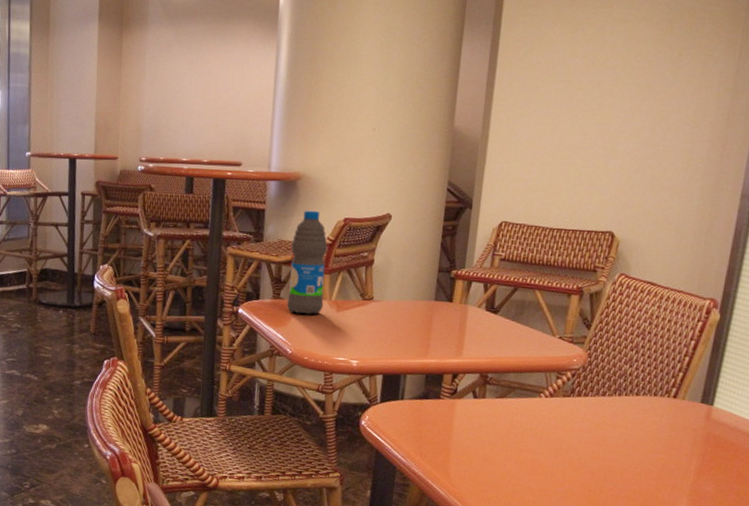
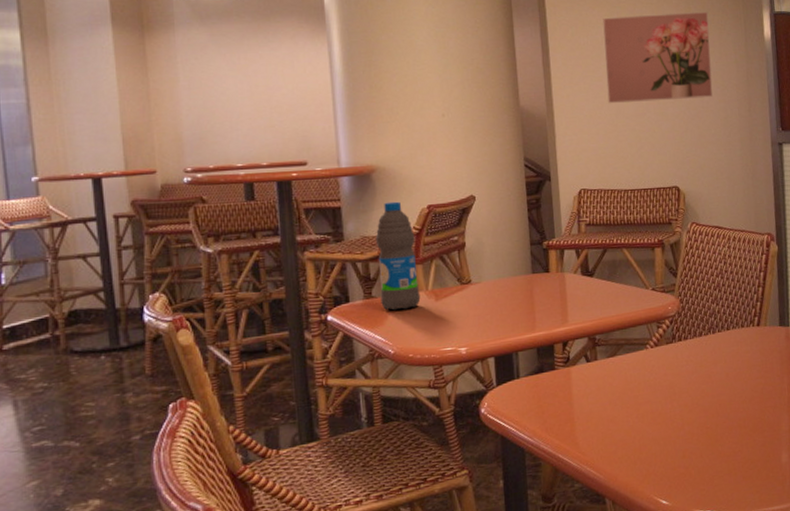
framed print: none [551,32,696,136] -> present [603,11,713,104]

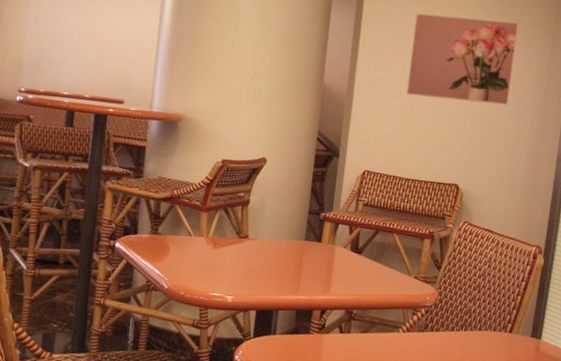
water bottle: present [375,201,421,311] -> none [164,150,206,251]

